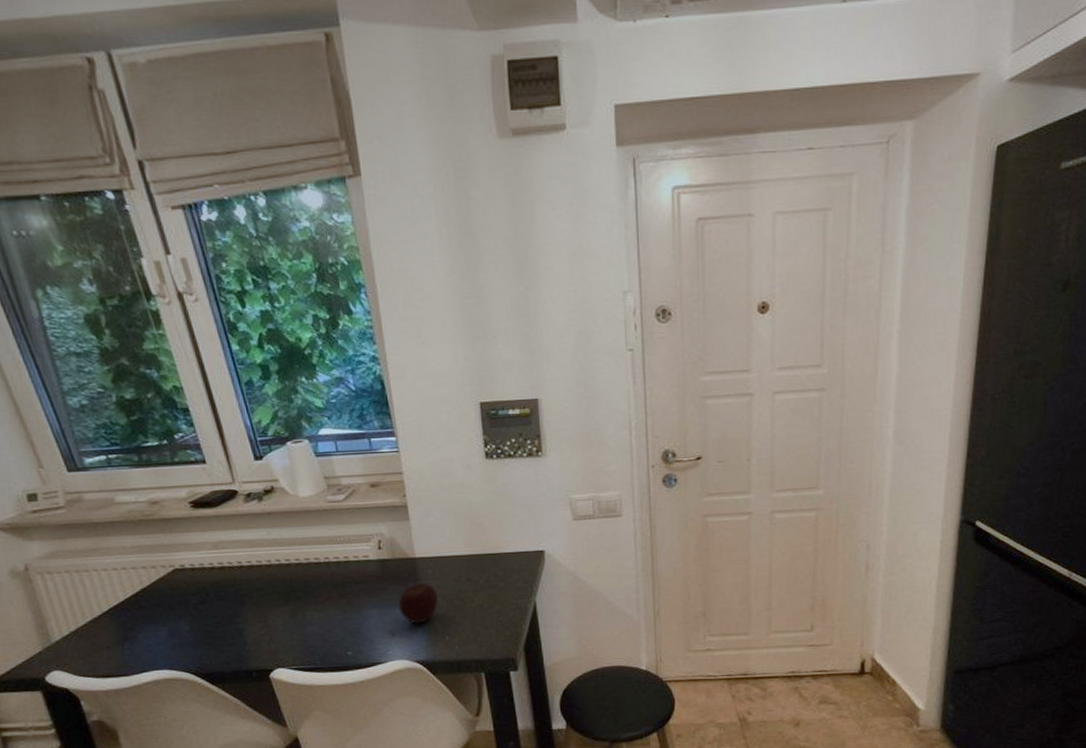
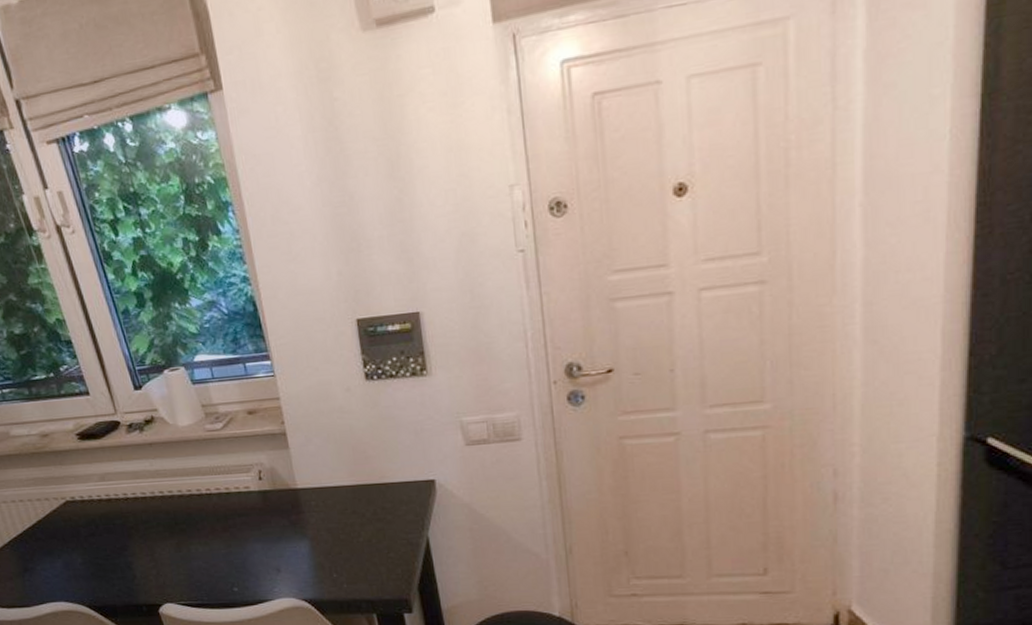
apple: present [398,583,438,624] -> none [282,516,324,560]

